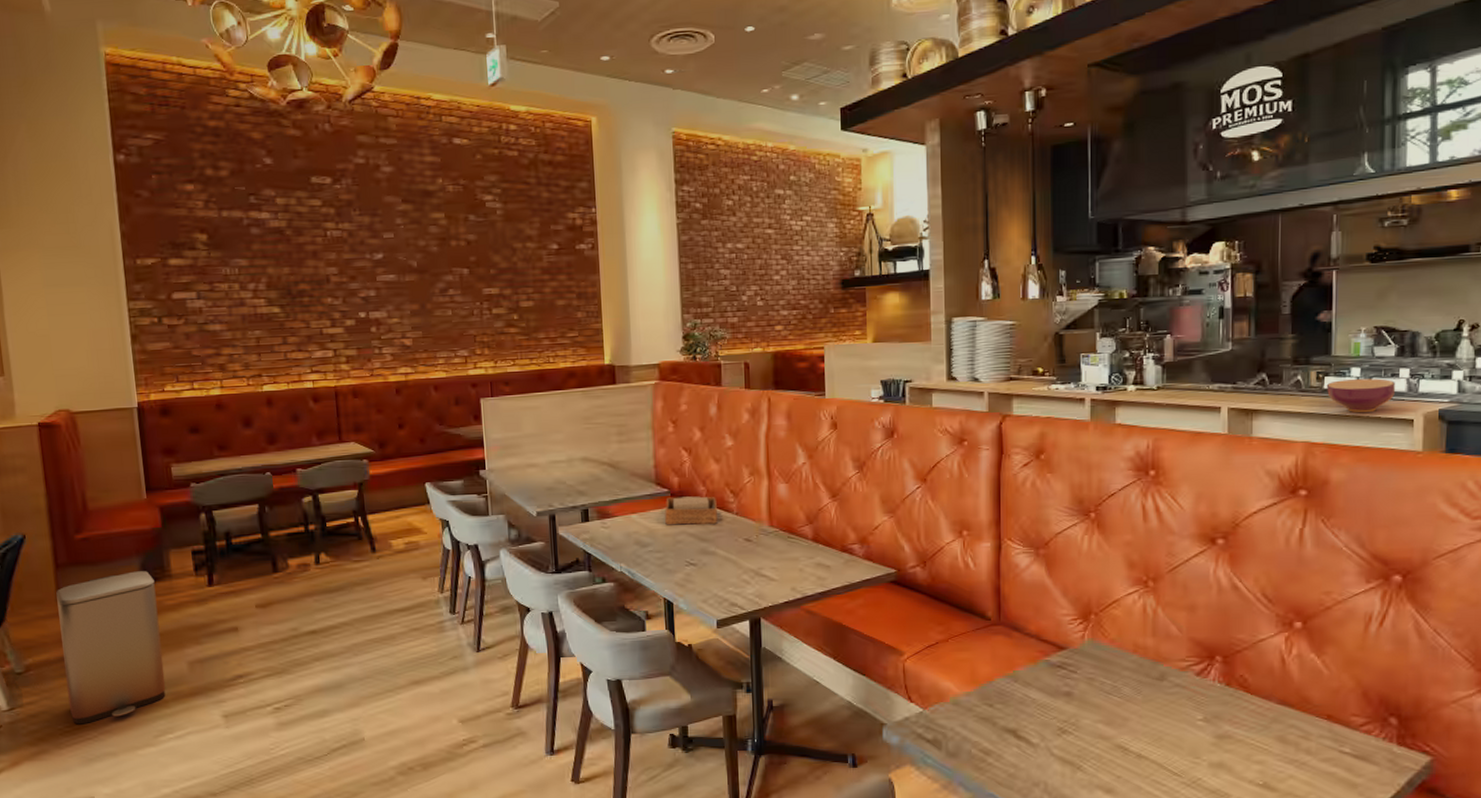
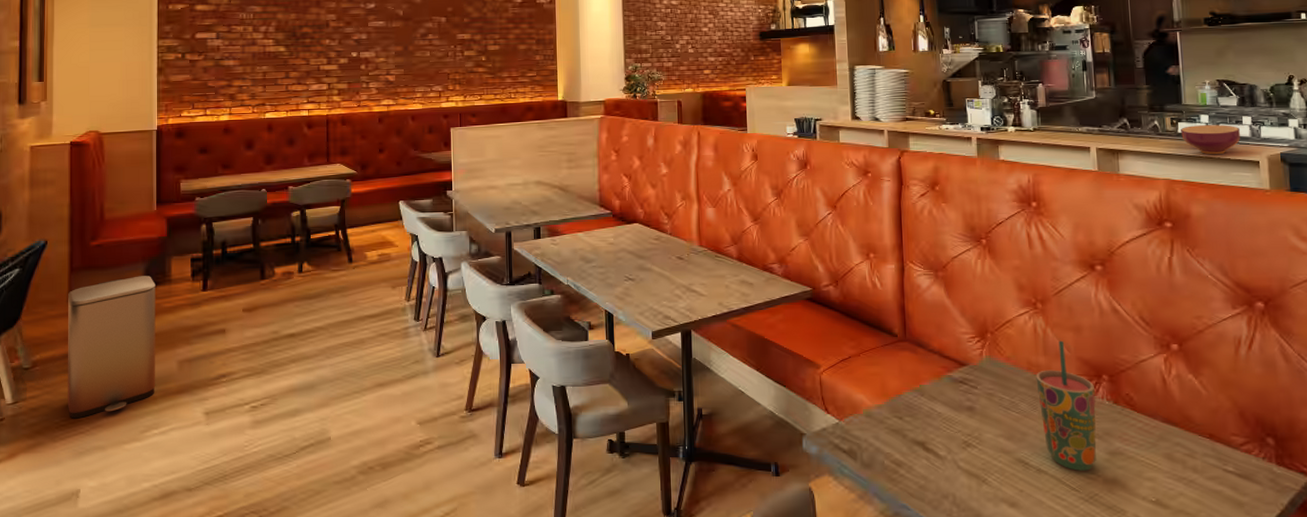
napkin holder: present [665,496,717,525] -> none [607,217,653,244]
cup: none [1142,620,1206,756] -> present [1036,340,1097,471]

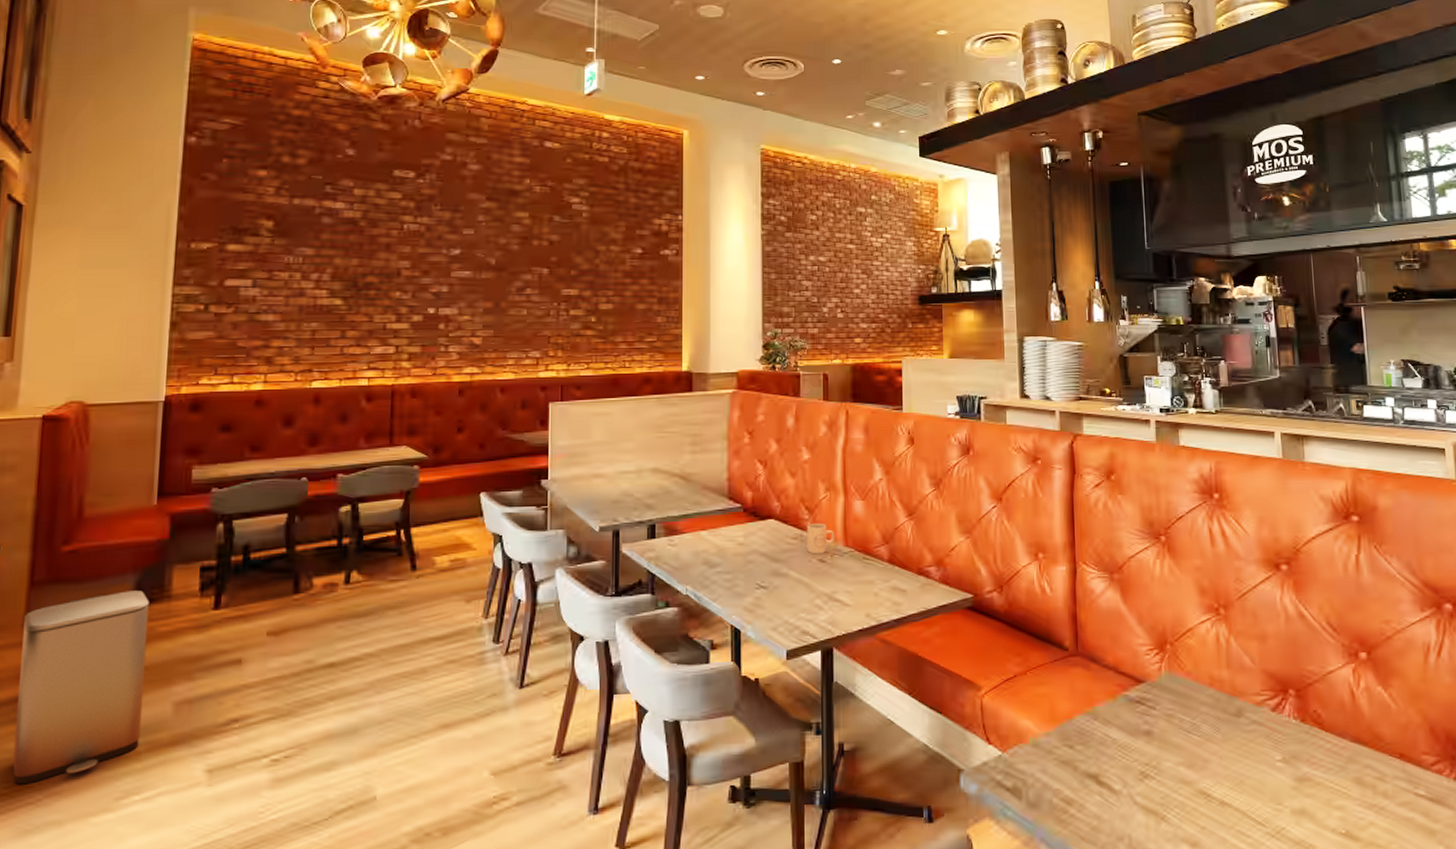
mug: none [666,226,690,253] -> present [806,522,834,555]
cup: present [1036,340,1097,471] -> none [1218,651,1283,802]
bowl: present [1180,125,1240,155] -> none [1365,408,1426,441]

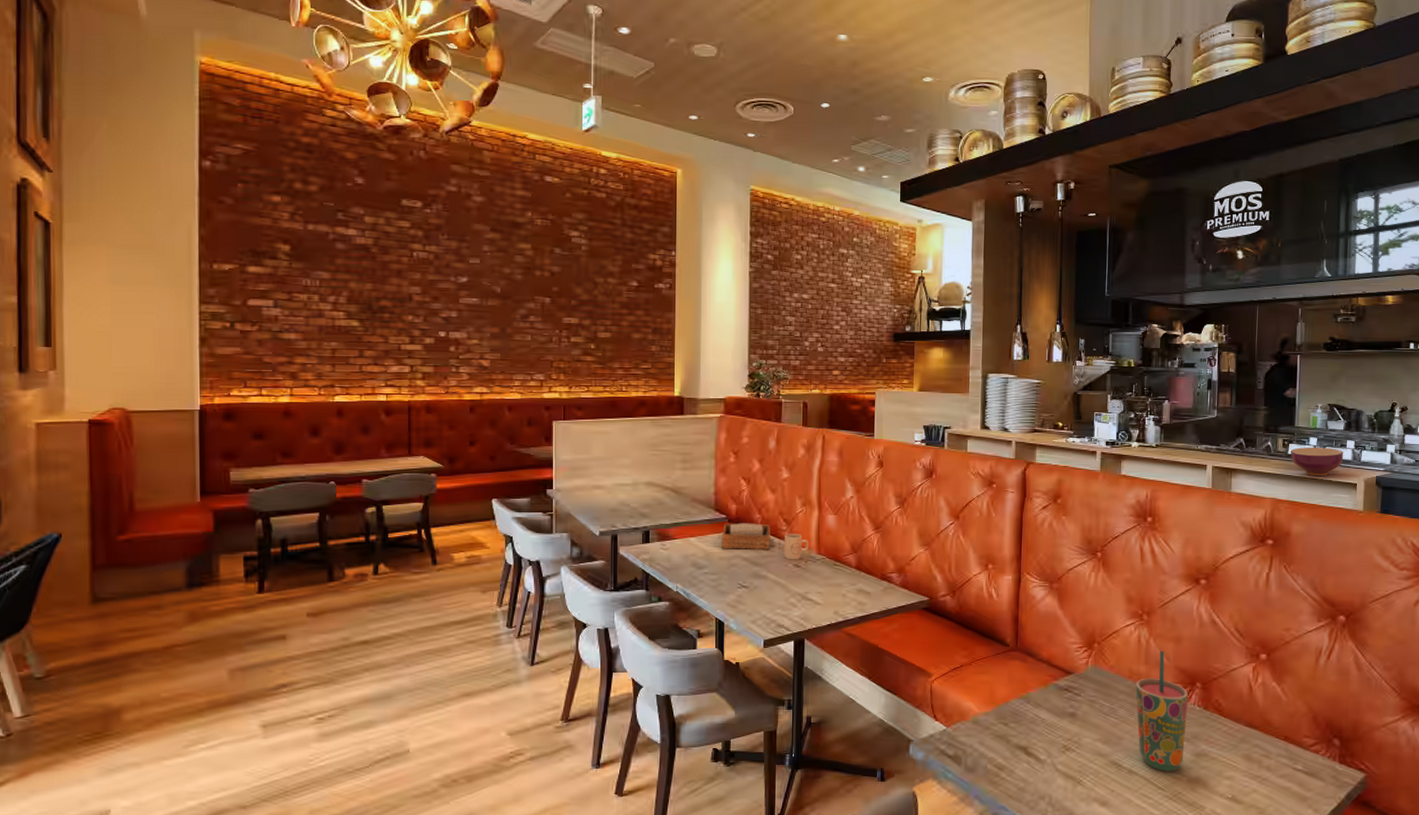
pedal bin: present [12,590,149,785] -> none [90,575,202,733]
napkin holder: none [736,512,791,544] -> present [722,523,770,551]
cup: none [1218,651,1283,802] -> present [1135,650,1188,771]
bowl: none [1365,408,1426,441] -> present [1290,447,1343,476]

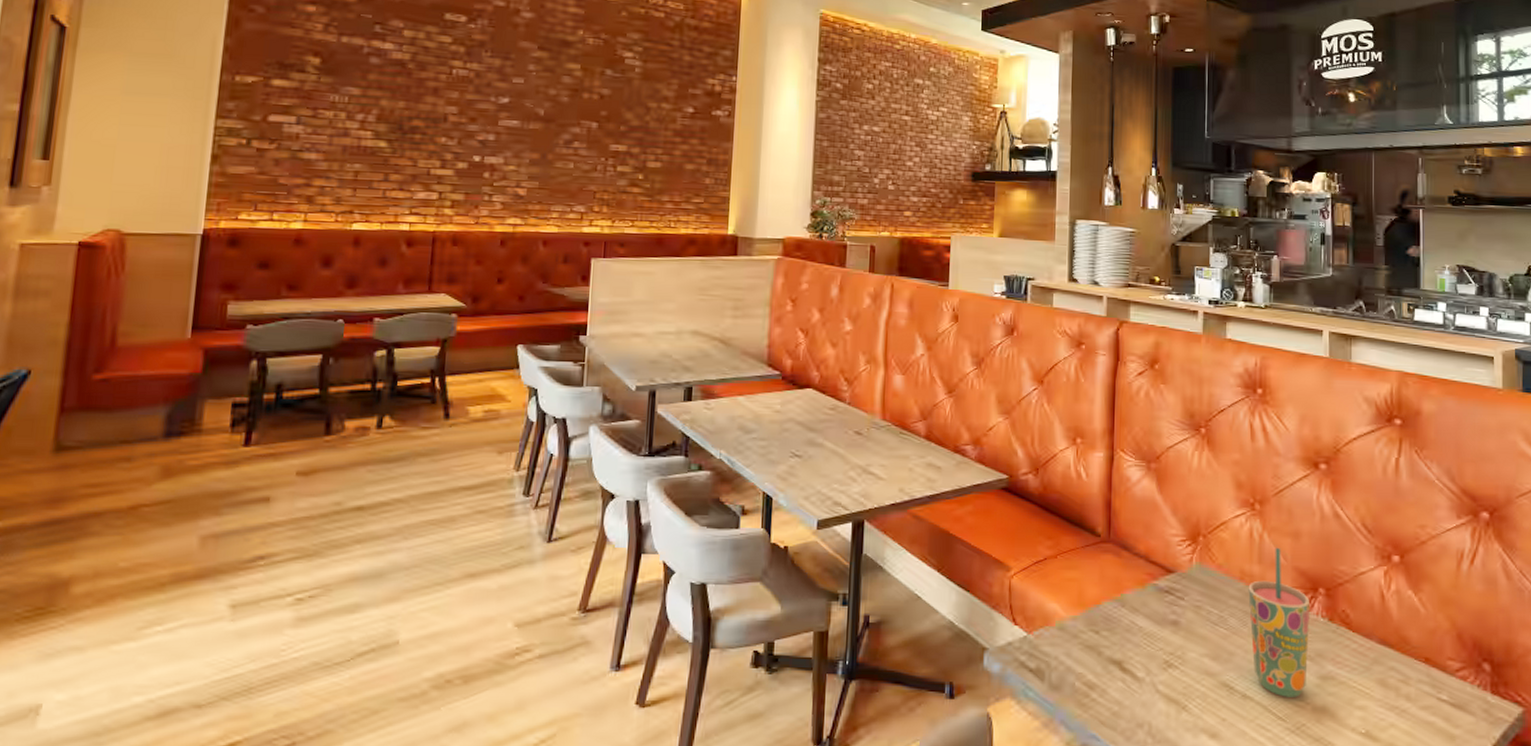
napkin holder: present [722,523,770,551] -> none [773,380,829,414]
mug: present [783,533,809,560] -> none [843,394,872,427]
bowl: present [1290,447,1343,476] -> none [1416,313,1476,347]

